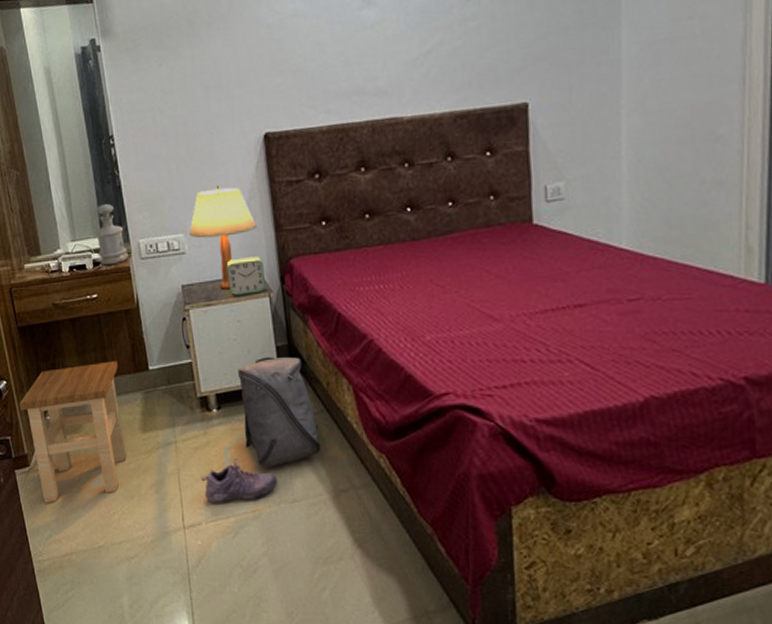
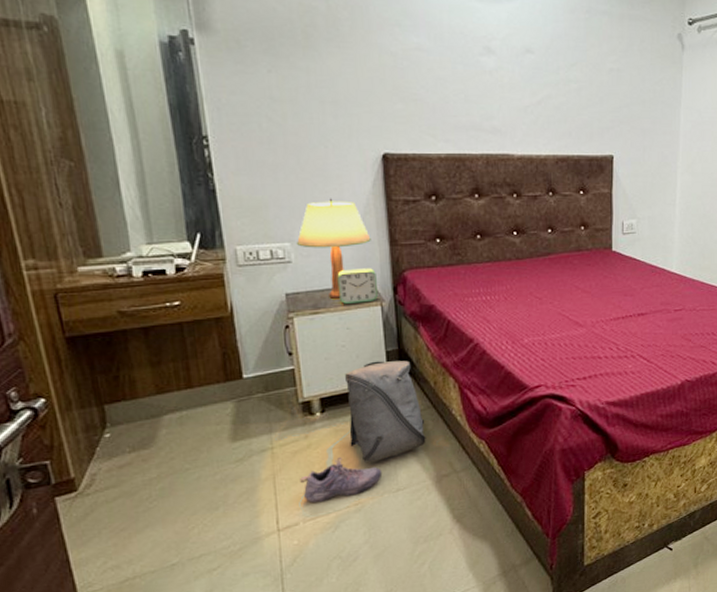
stool: present [19,361,127,503] -> none [64,371,212,529]
perfume bottle: present [94,203,129,266] -> none [179,206,223,272]

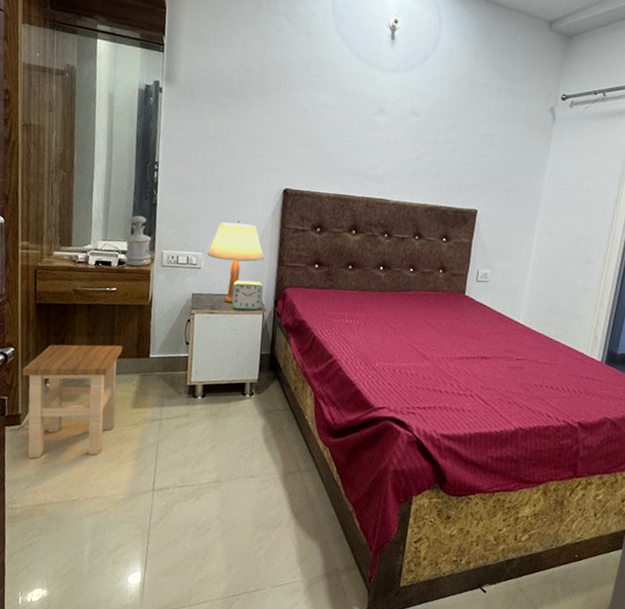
stool: none [64,371,212,529] -> present [22,344,123,459]
perfume bottle: none [179,206,223,272] -> present [124,215,152,267]
athletic shoe: present [300,456,383,503] -> none [176,437,241,474]
backpack: present [345,360,426,465] -> none [219,360,281,449]

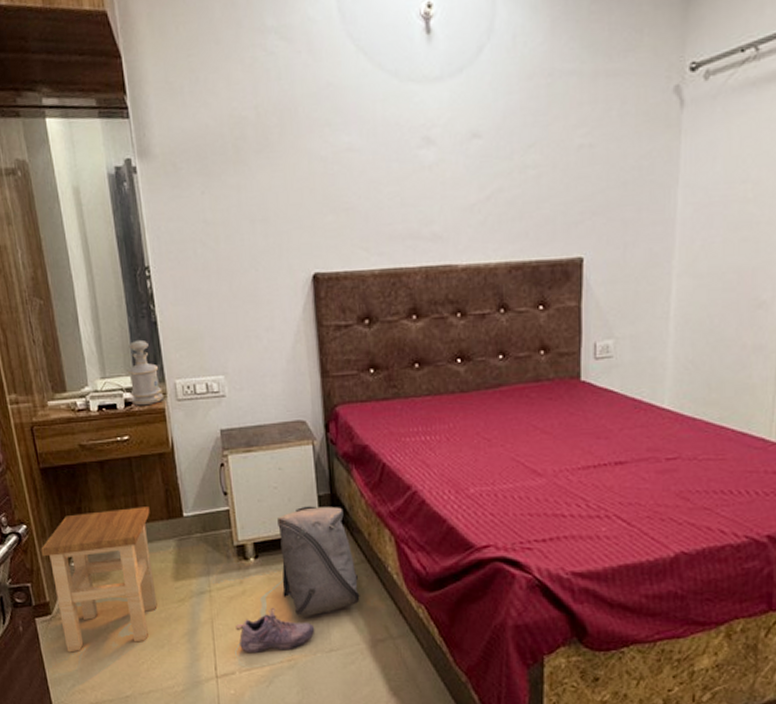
athletic shoe: none [176,437,241,474] -> present [236,607,315,654]
table lamp: present [207,220,264,303] -> none [229,326,302,436]
backpack: none [219,360,281,449] -> present [277,506,360,619]
alarm clock: present [231,280,263,310] -> none [268,402,309,442]

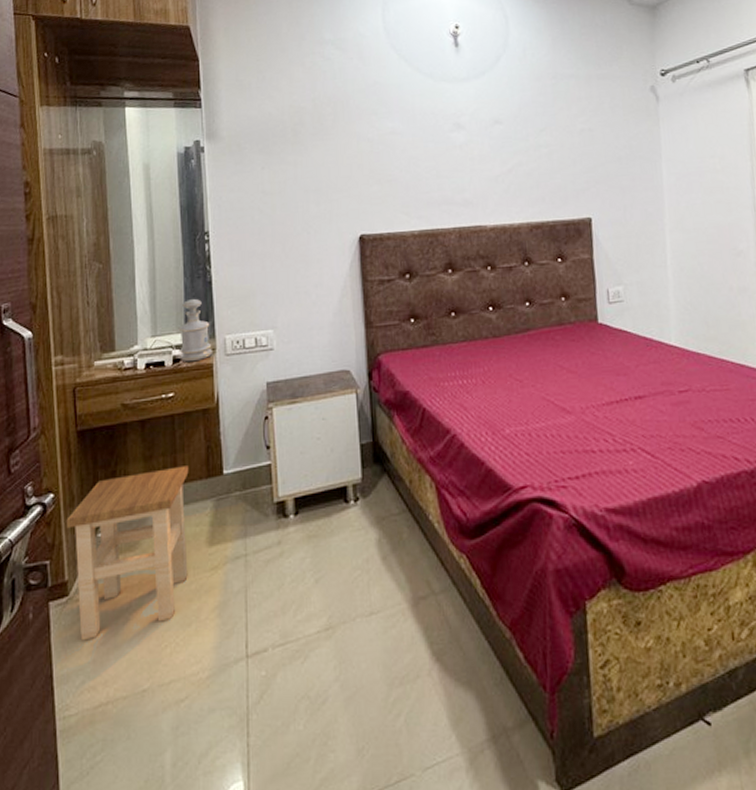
athletic shoe: present [236,607,315,654] -> none [271,568,355,625]
backpack: present [277,506,360,619] -> none [319,455,402,579]

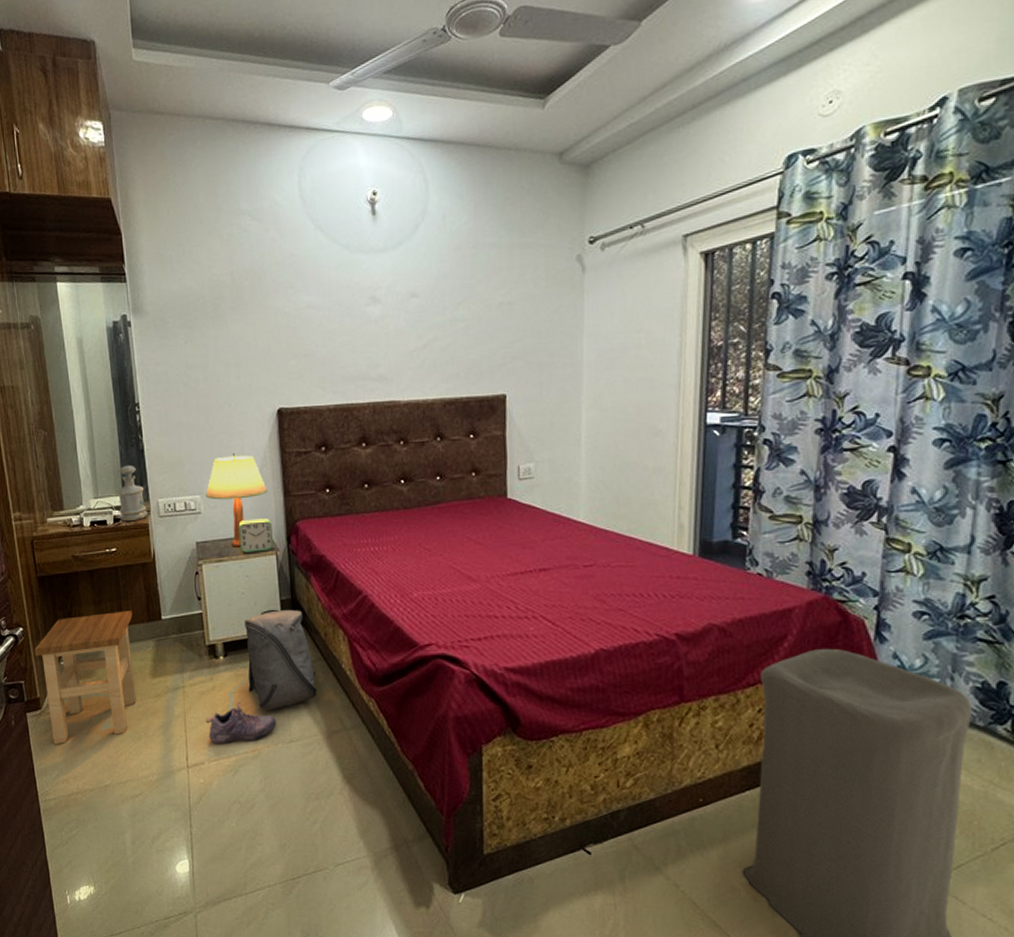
athletic shoe: none [271,568,355,625] -> present [206,701,277,745]
table lamp: none [278,282,347,387] -> present [205,453,268,547]
alarm clock: none [314,353,353,392] -> present [238,518,273,552]
backpack: none [319,455,402,579] -> present [245,609,317,712]

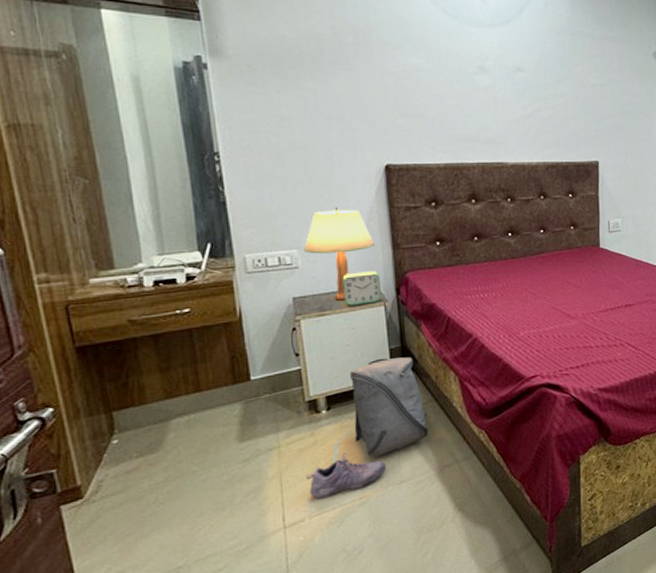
stool: present [35,611,136,745] -> none [72,374,219,535]
perfume bottle: present [116,465,148,522] -> none [190,218,233,280]

